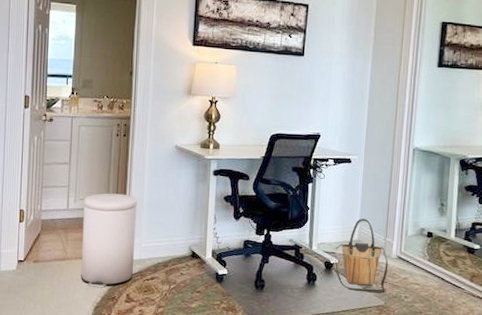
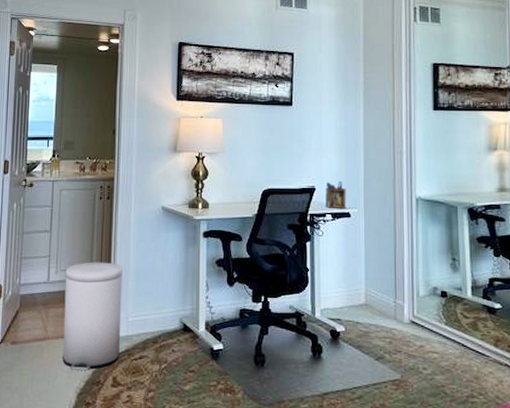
desk organizer: none [329,129,349,155] -> present [325,181,346,208]
tote bag: present [331,219,389,293] -> none [337,279,401,365]

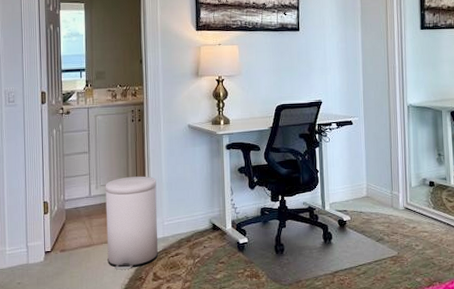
desk organizer: present [325,181,346,208] -> none [330,94,349,118]

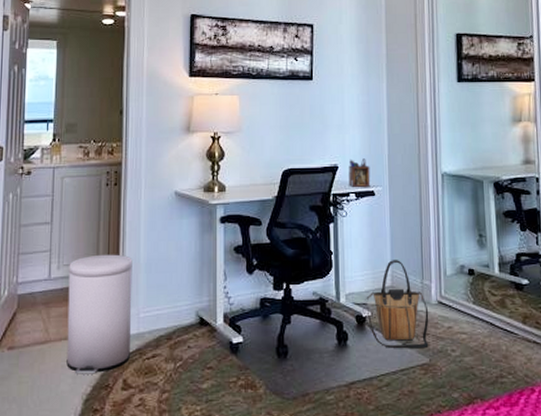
desk organizer: none [330,94,349,118] -> present [348,158,371,187]
tote bag: none [343,175,397,245] -> present [362,260,429,349]

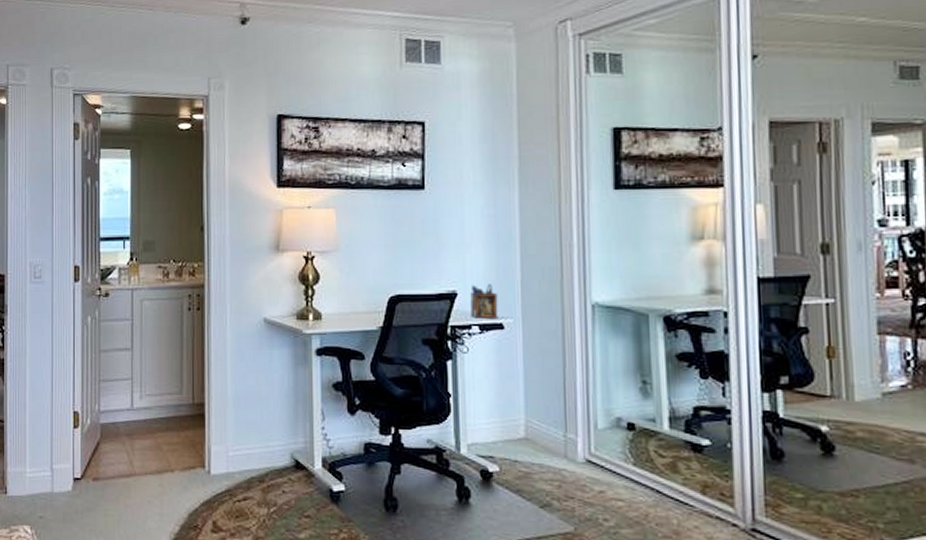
pedal bin: present [66,254,133,375] -> none [152,385,221,513]
tote bag: present [362,260,429,349] -> none [488,407,574,515]

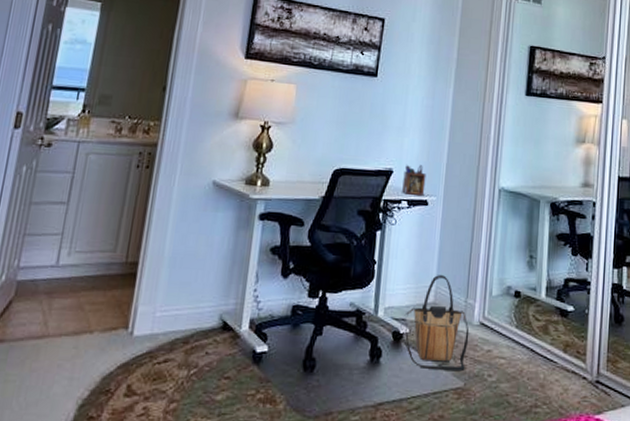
tote bag: none [488,407,574,515] -> present [400,275,470,372]

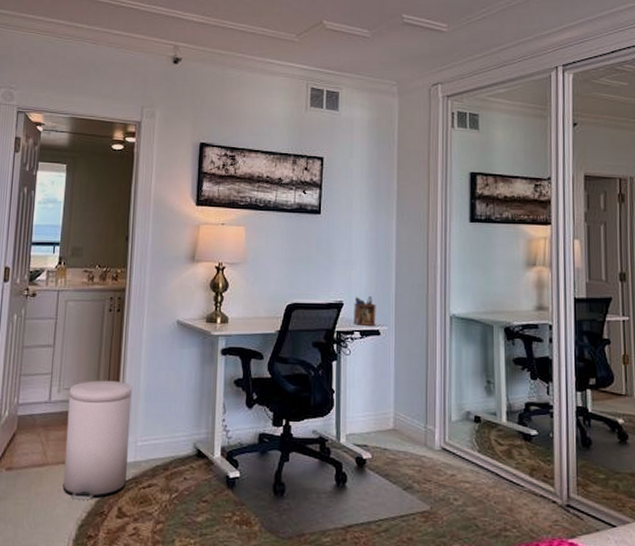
pedal bin: none [64,243,156,377] -> present [63,380,132,500]
tote bag: present [400,275,470,372] -> none [363,402,432,496]

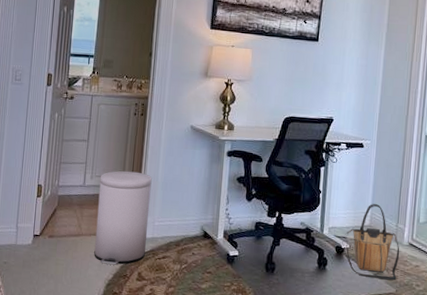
desk organizer: present [354,296,376,326] -> none [341,113,362,139]
tote bag: none [363,402,432,496] -> present [342,204,400,281]

